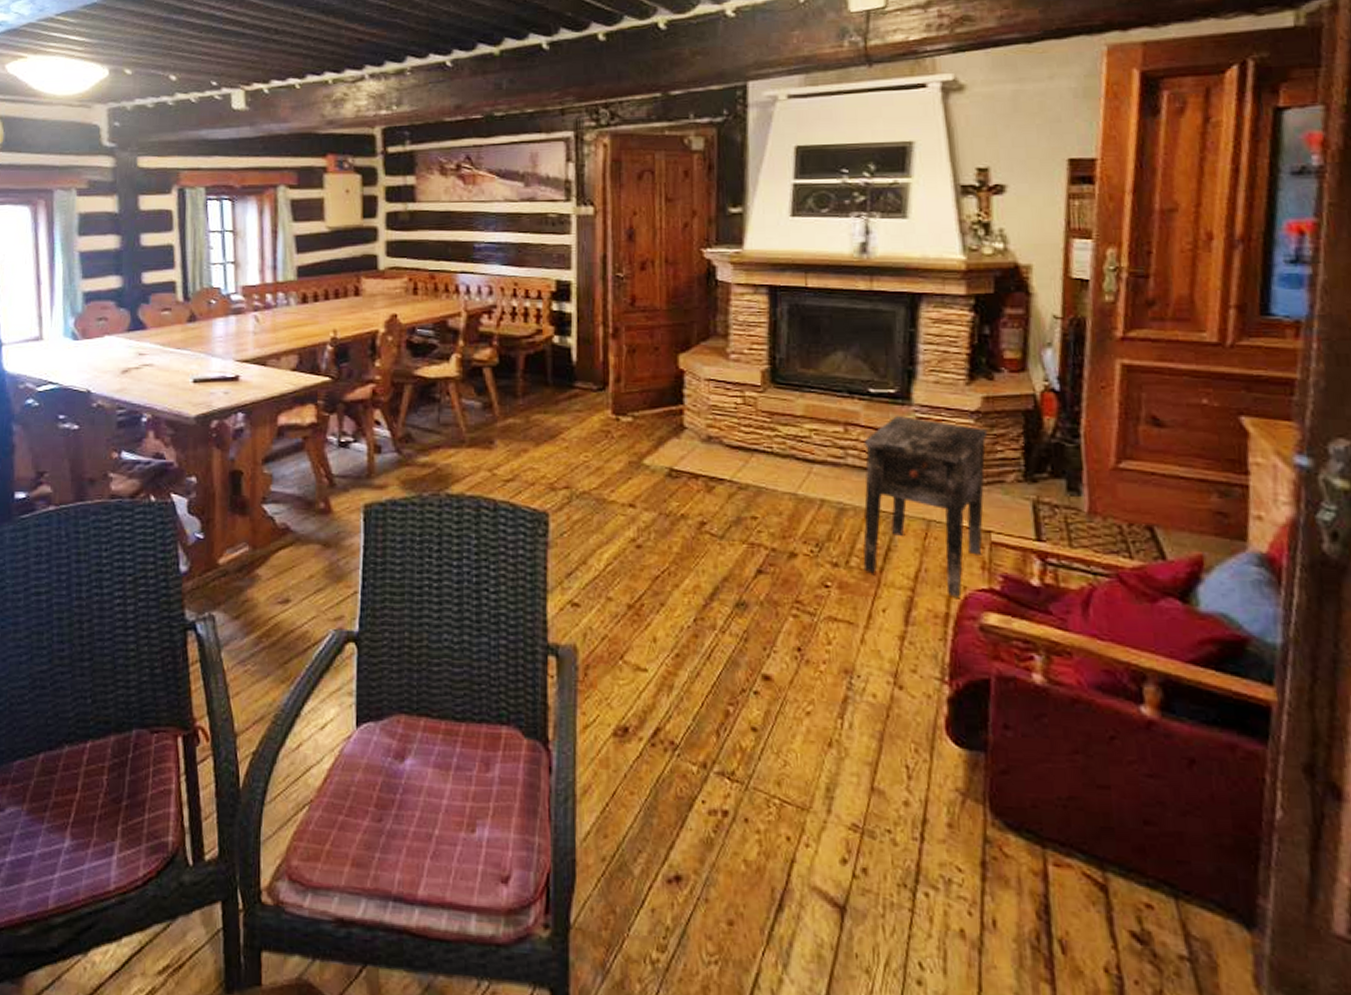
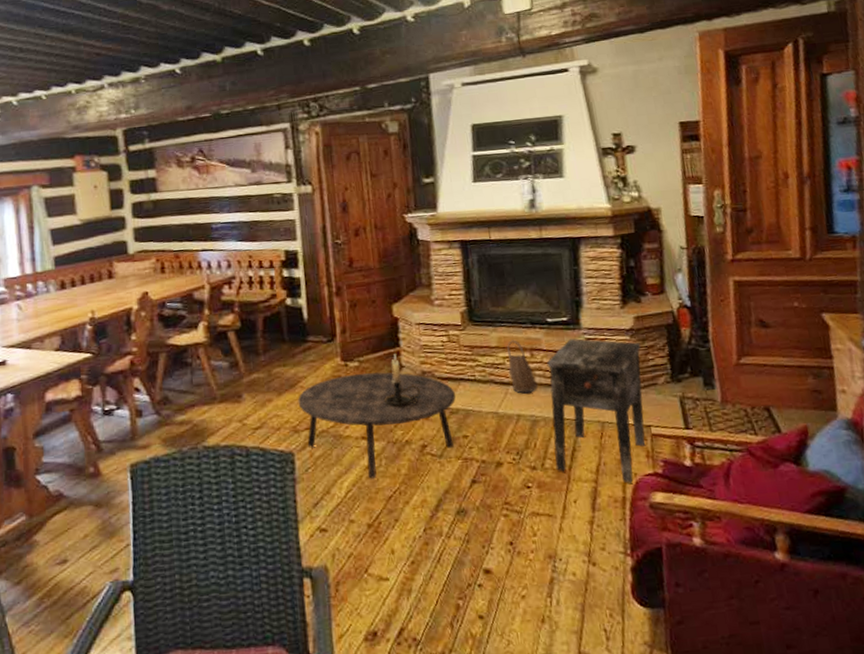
coffee table: none [558,430,747,554] -> present [298,372,456,479]
candle holder: none [659,411,705,475] -> present [383,353,421,408]
basket: none [814,410,851,475] -> present [507,340,539,394]

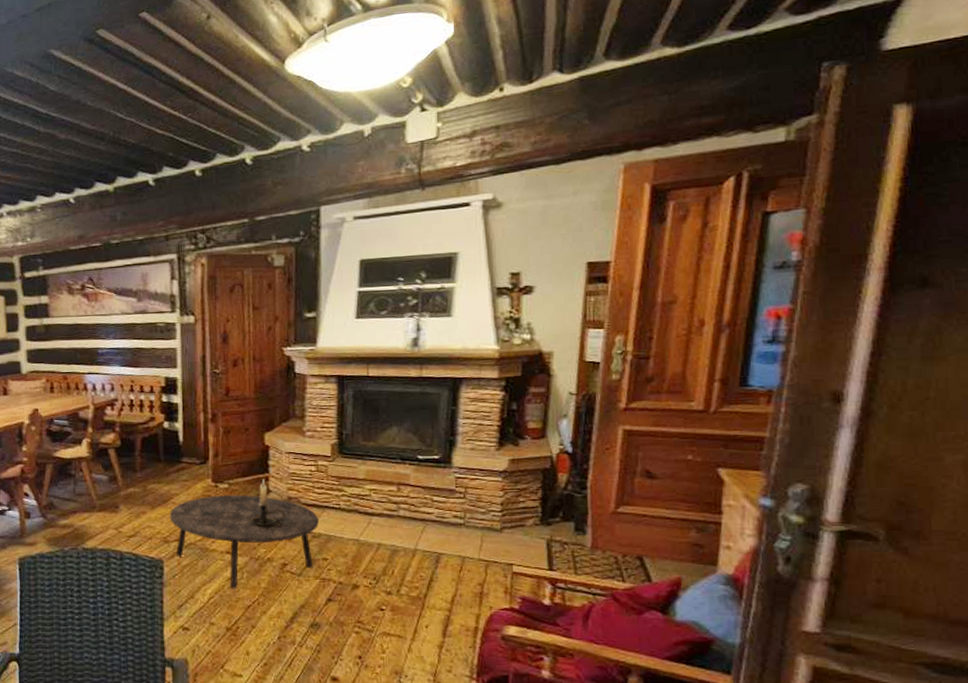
basket: present [507,340,539,394] -> none [373,473,402,525]
side table: present [546,338,645,483] -> none [411,476,513,615]

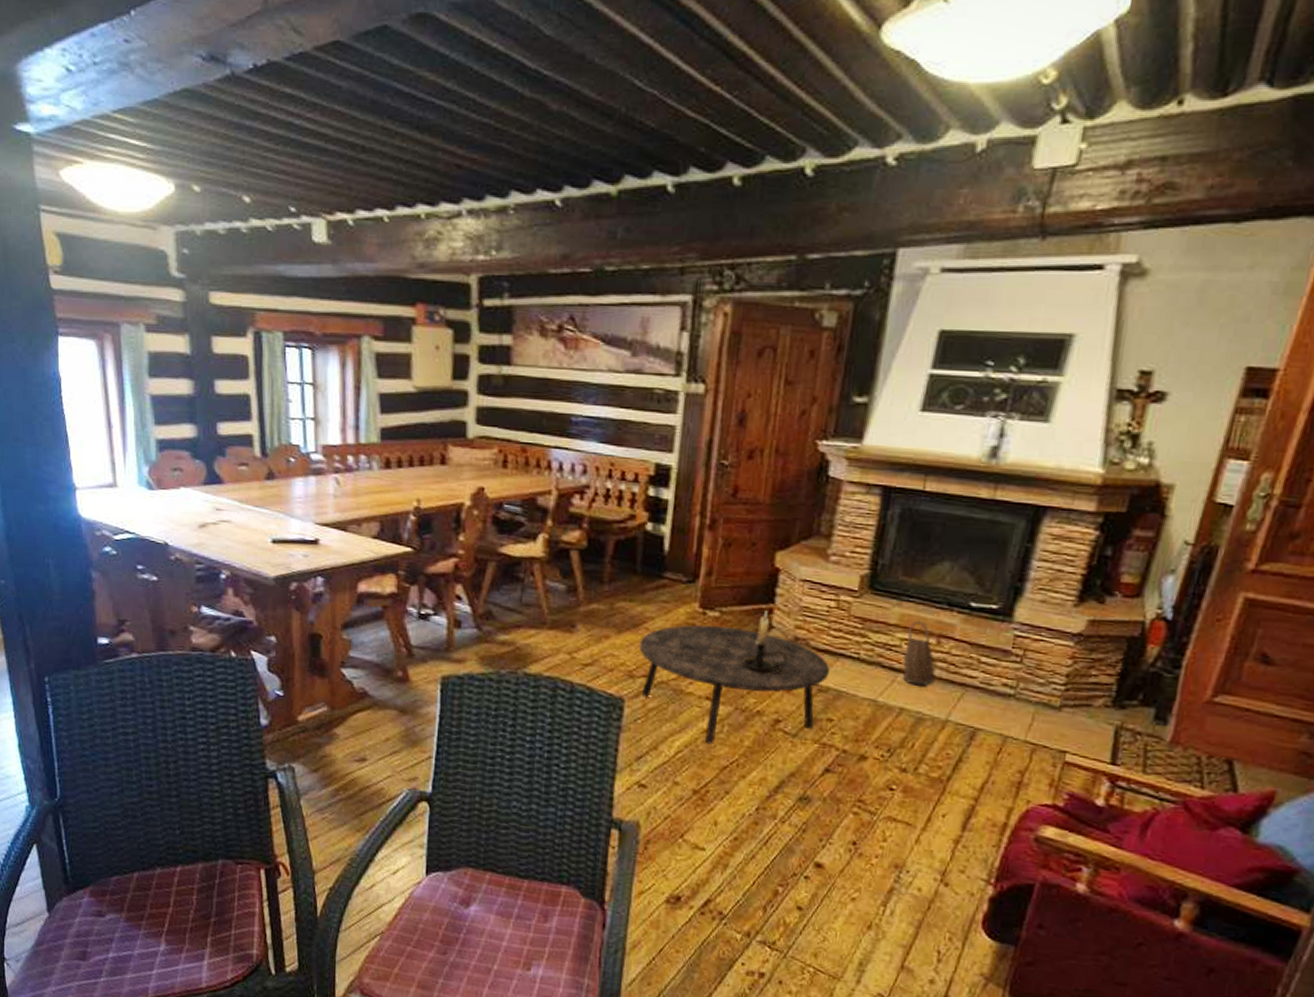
basket: none [373,473,402,525] -> present [903,620,937,686]

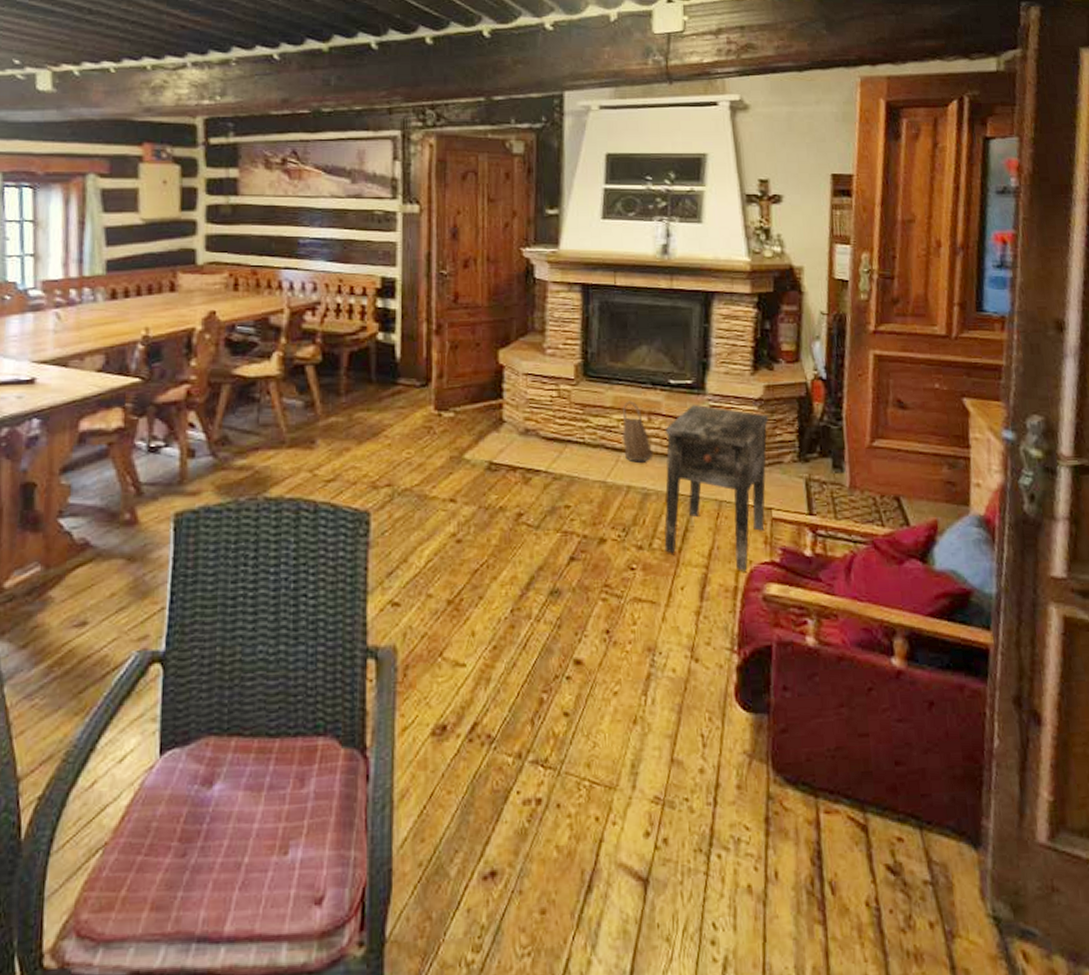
coffee table: present [639,624,830,744] -> none [380,425,561,548]
candle holder: present [741,609,789,674] -> none [479,405,522,468]
side table: none [931,631,1086,810] -> present [664,404,769,572]

